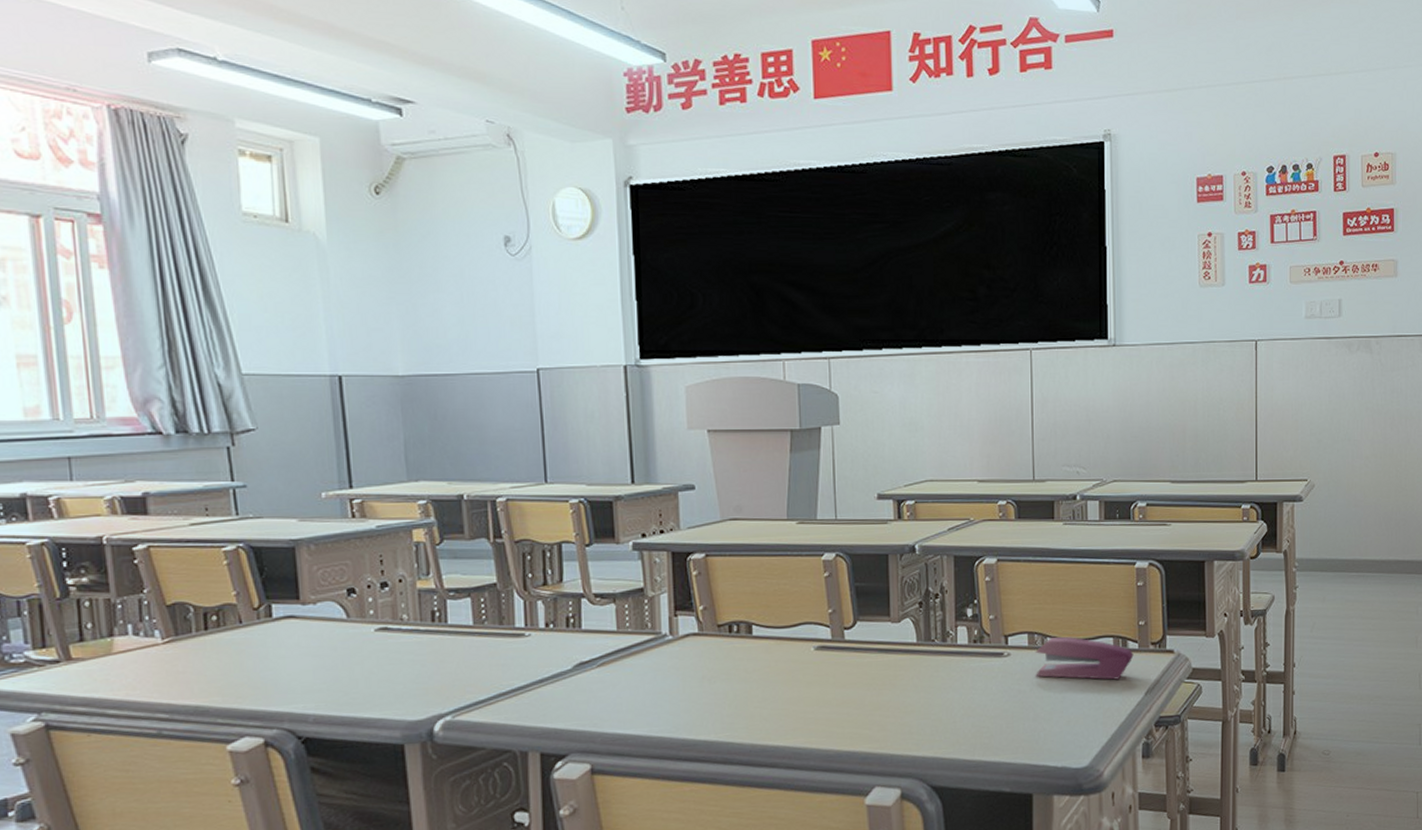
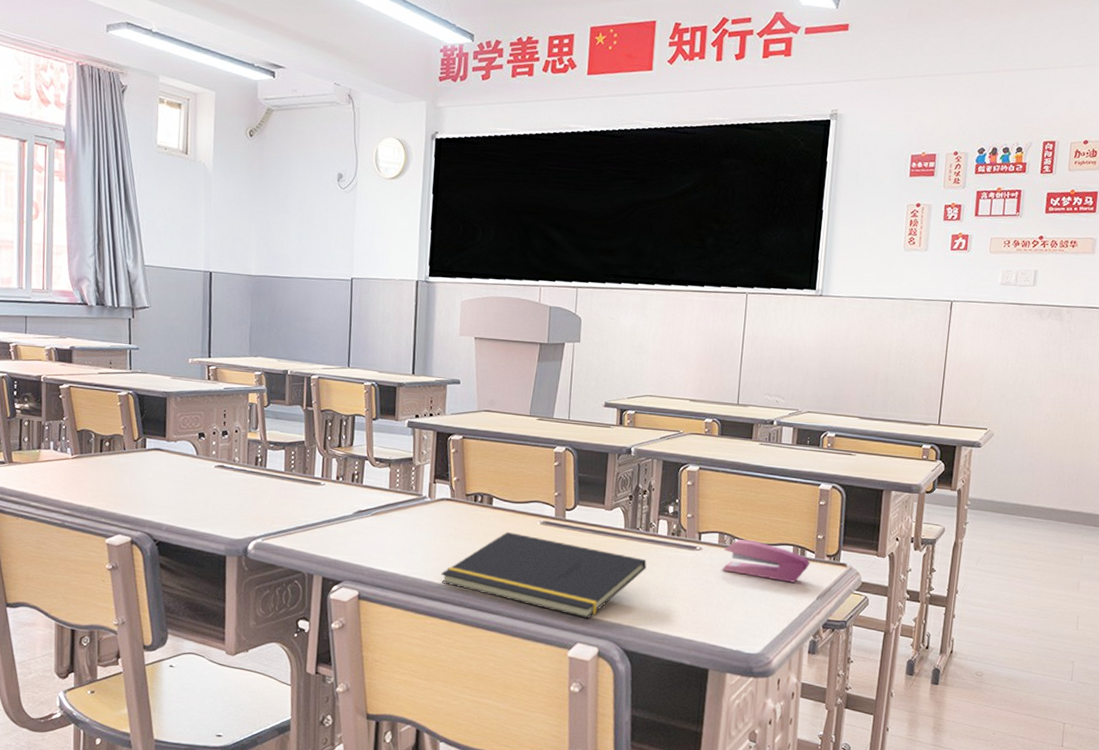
notepad: none [695,664,948,757] -> present [440,532,647,619]

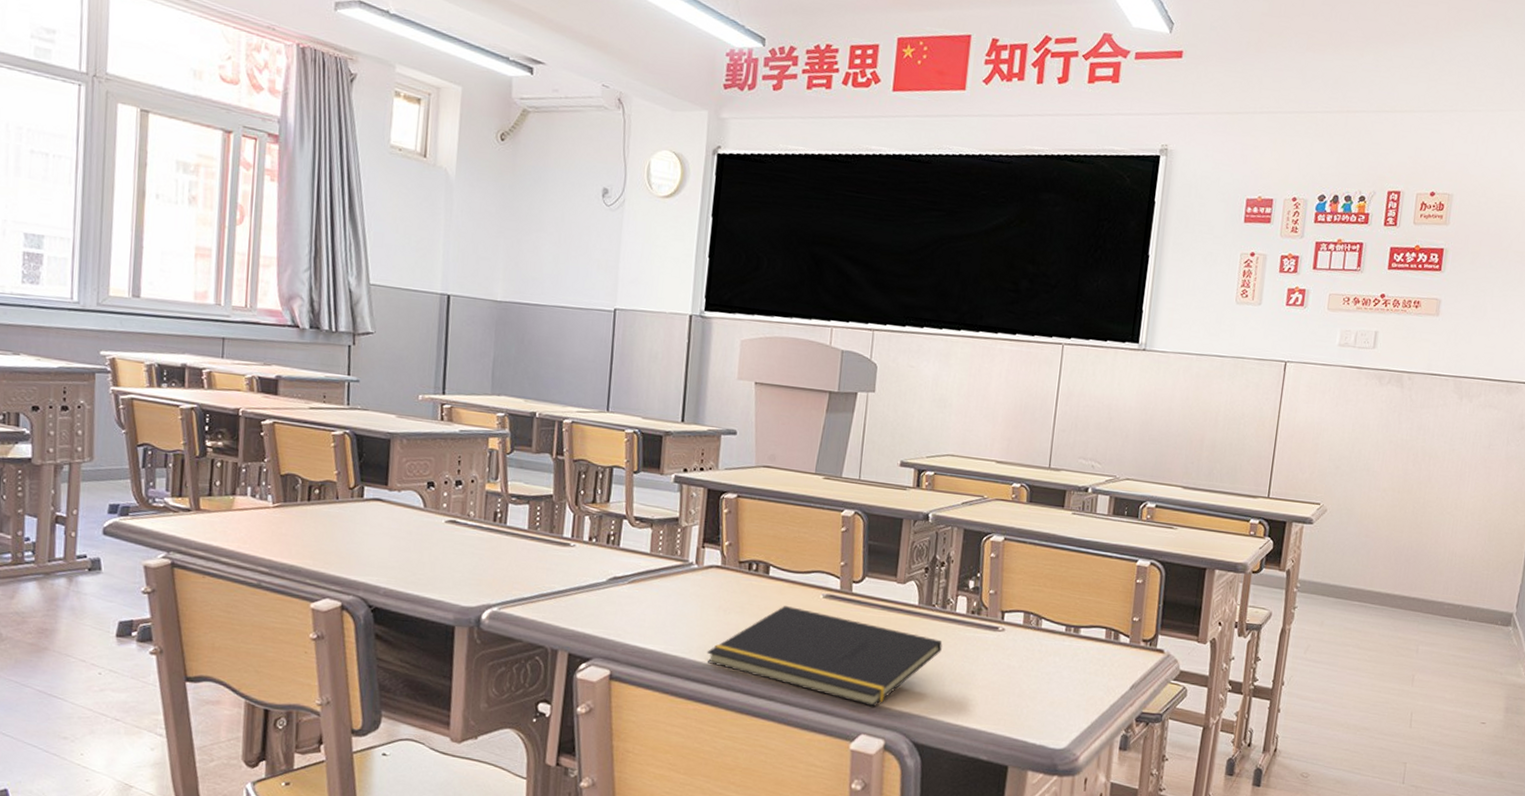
stapler: present [722,539,810,583] -> none [1026,619,1124,670]

